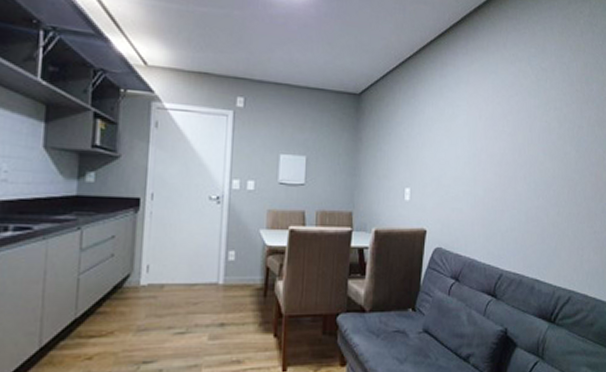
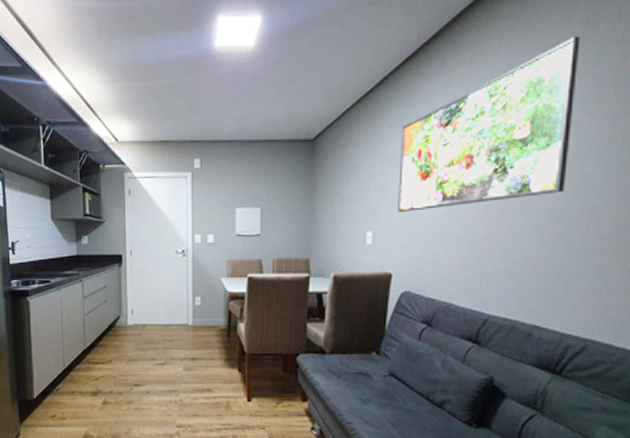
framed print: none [432,43,559,172] -> present [398,36,581,212]

